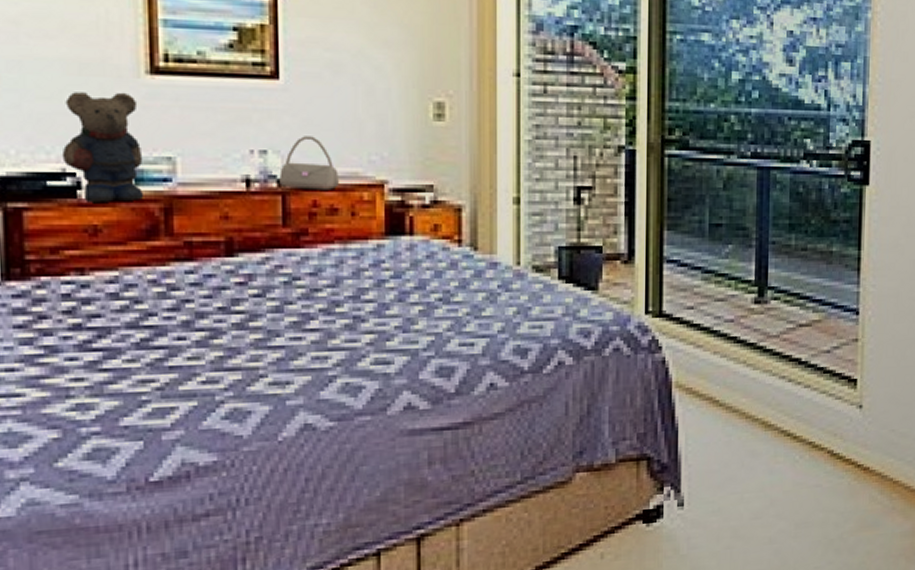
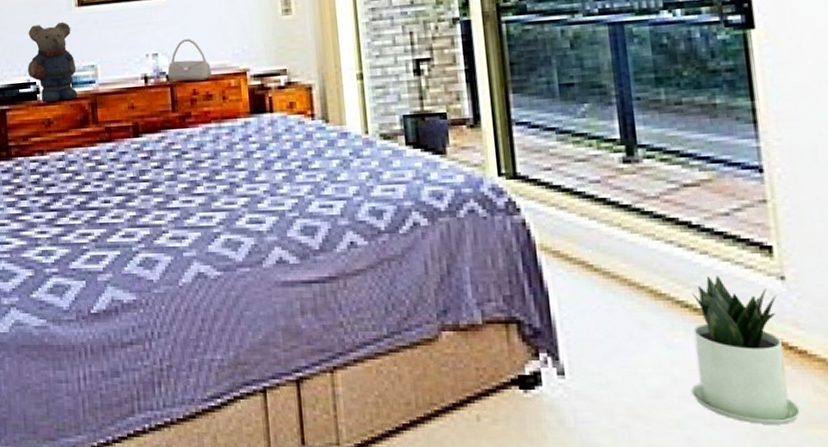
planter: none [783,406,860,533] -> present [691,276,802,424]

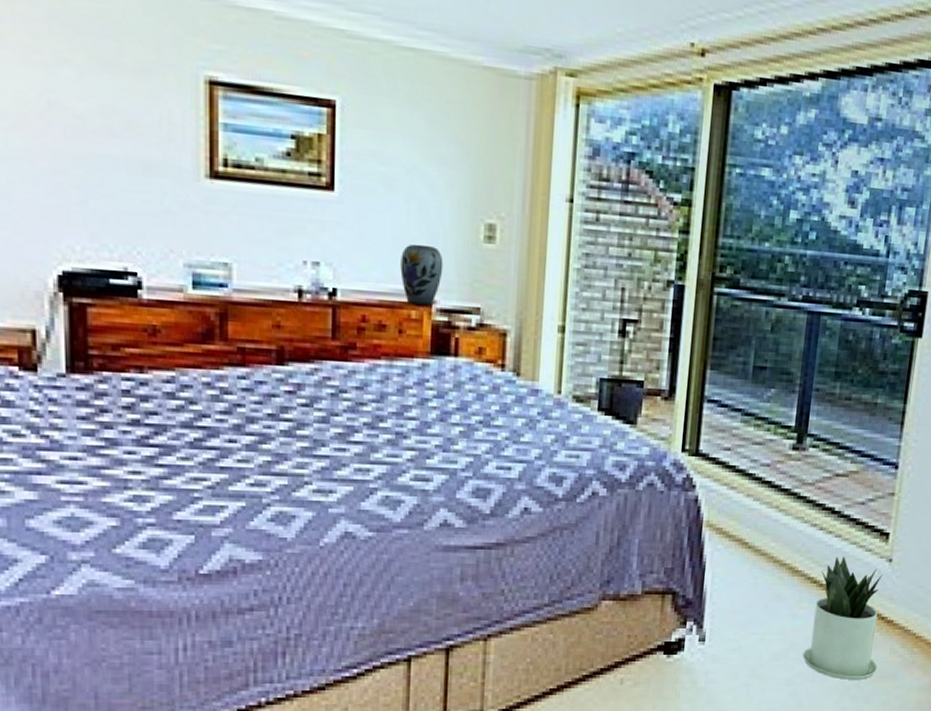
teddy bear: present [27,21,78,102] -> none [124,192,201,304]
handbag: present [167,39,211,82] -> none [331,250,388,306]
vase: none [217,25,252,75] -> present [400,244,444,305]

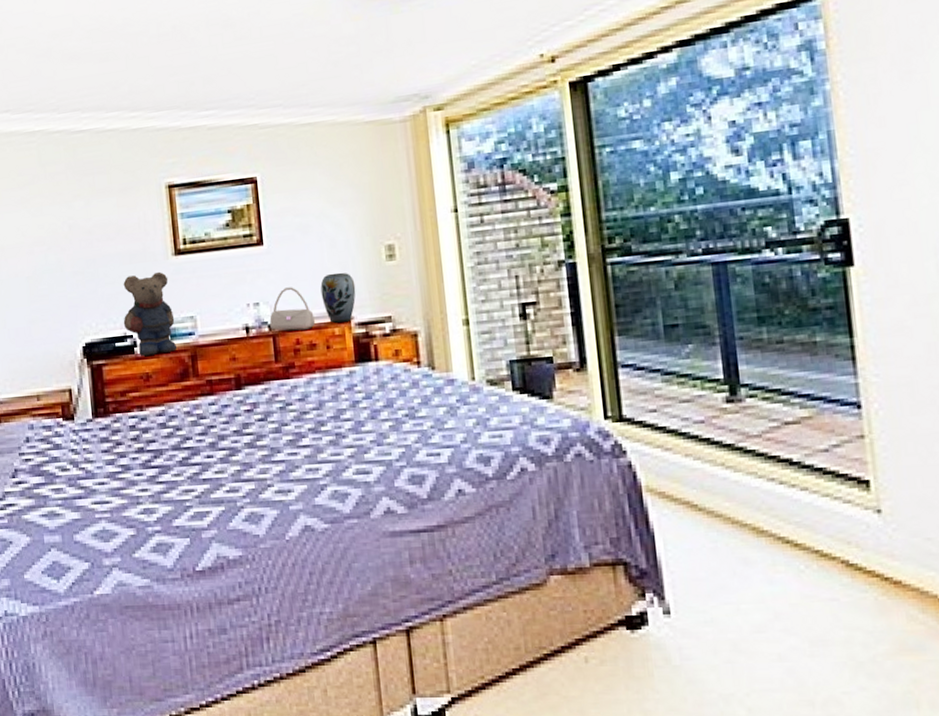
teddy bear: none [124,192,201,304] -> present [123,271,177,356]
handbag: none [331,250,388,306] -> present [269,287,315,331]
planter: present [803,556,883,680] -> none [792,511,897,654]

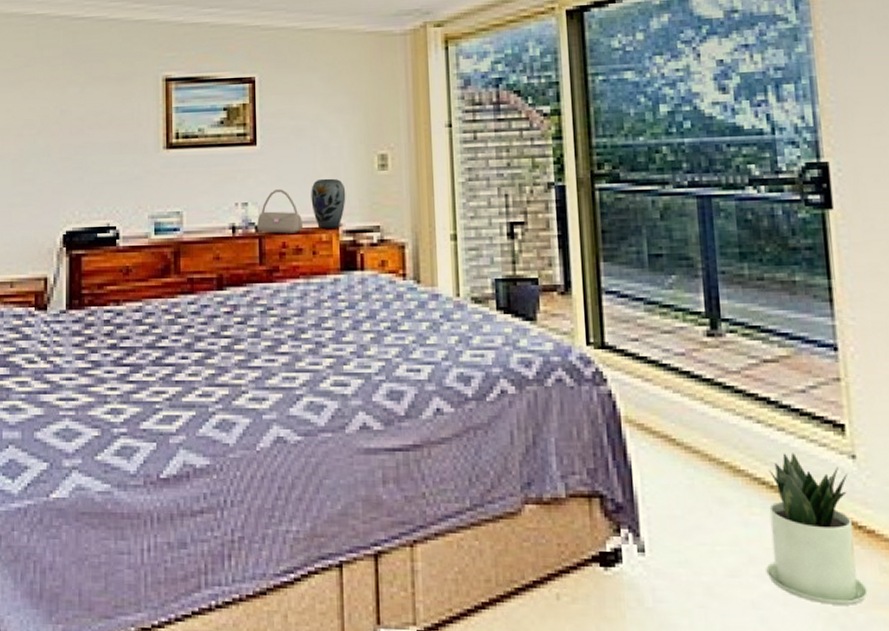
teddy bear: present [123,271,177,356] -> none [107,164,161,249]
planter: none [792,511,897,654] -> present [766,453,869,605]

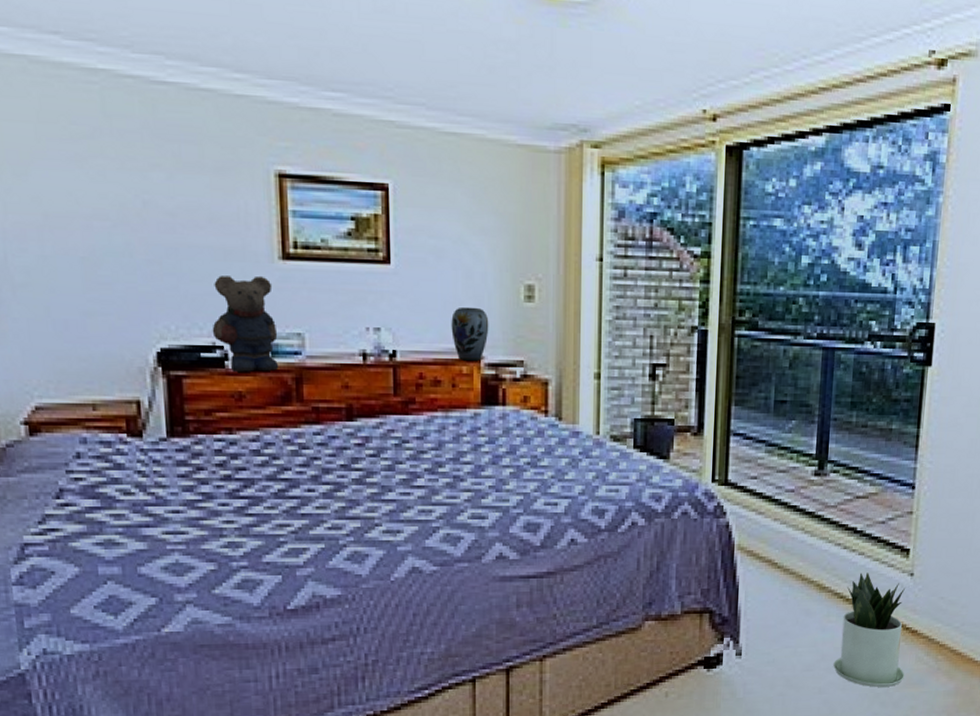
teddy bear: none [107,164,161,249] -> present [212,275,279,372]
handbag: present [257,189,302,234] -> none [391,315,441,364]

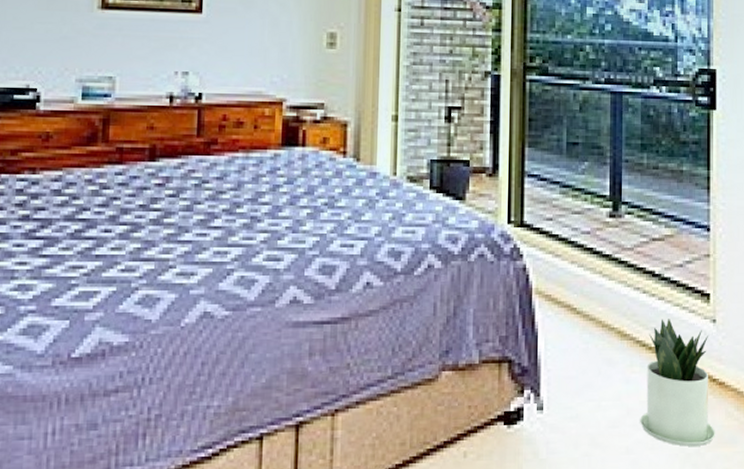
teddy bear: present [212,275,279,372] -> none [27,23,90,113]
vase: present [451,306,489,361] -> none [256,52,293,103]

